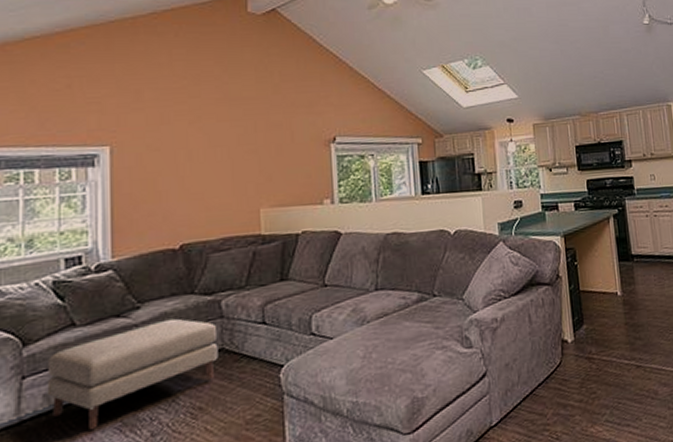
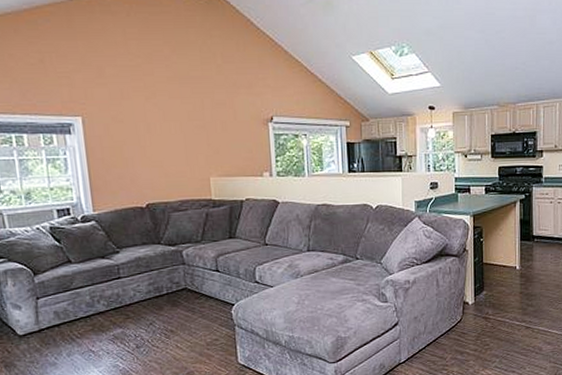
ottoman: present [47,318,219,431] -> none [54,262,183,340]

